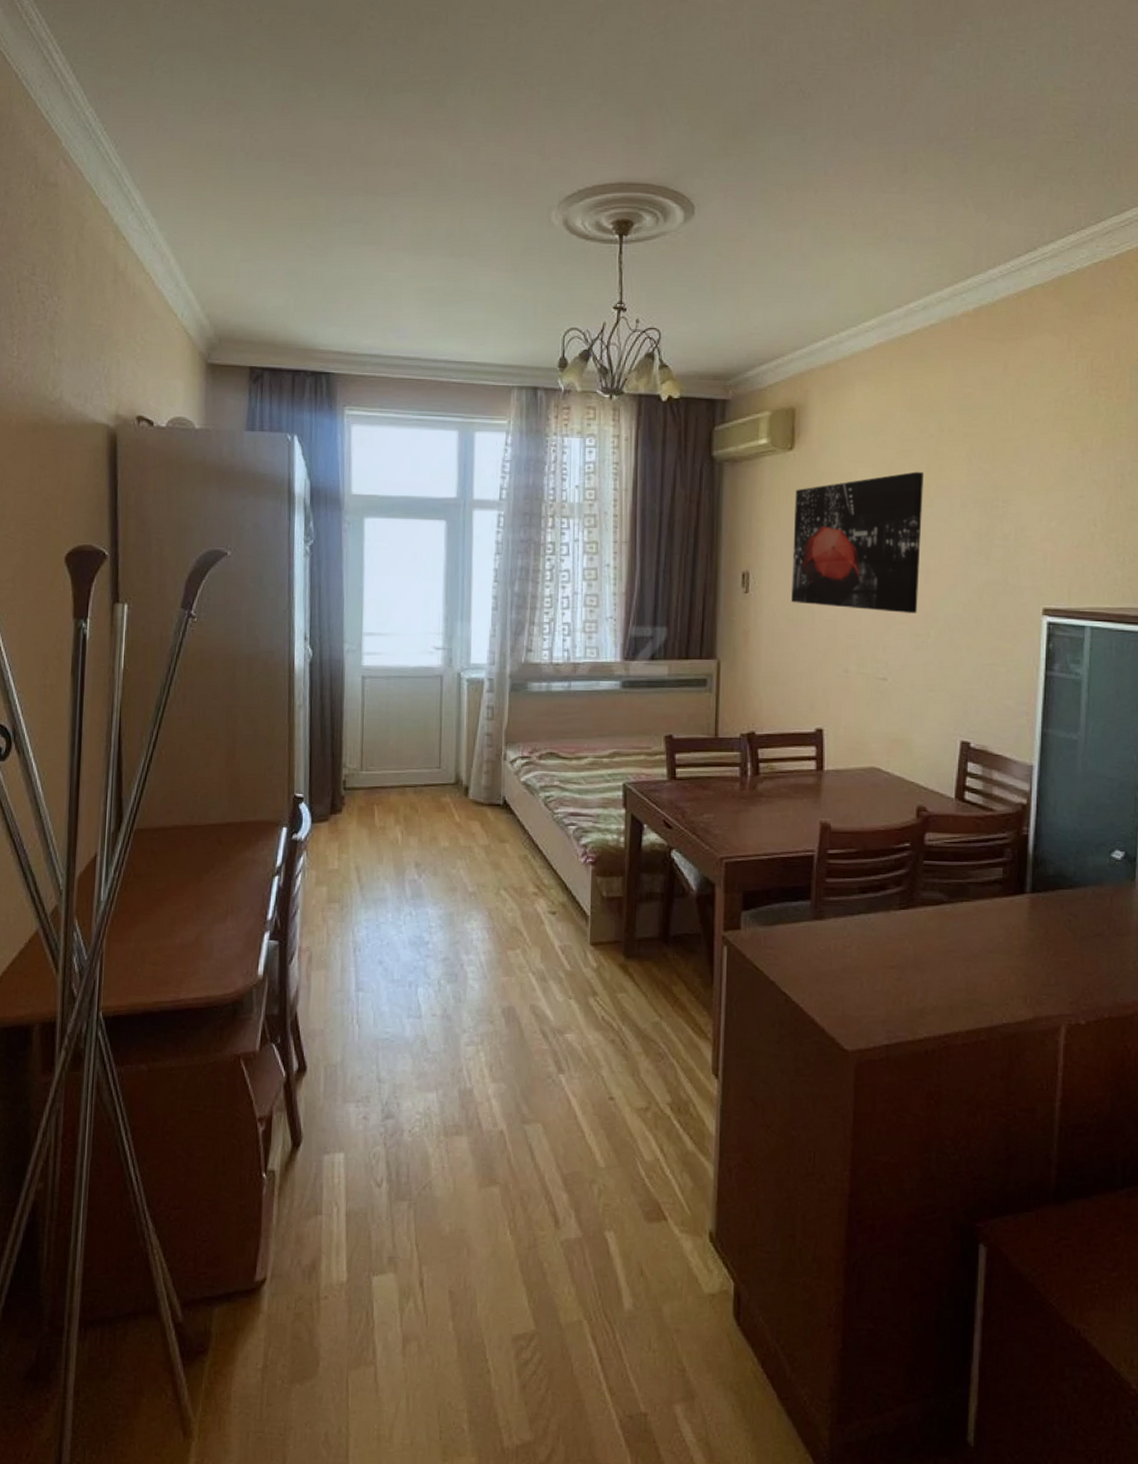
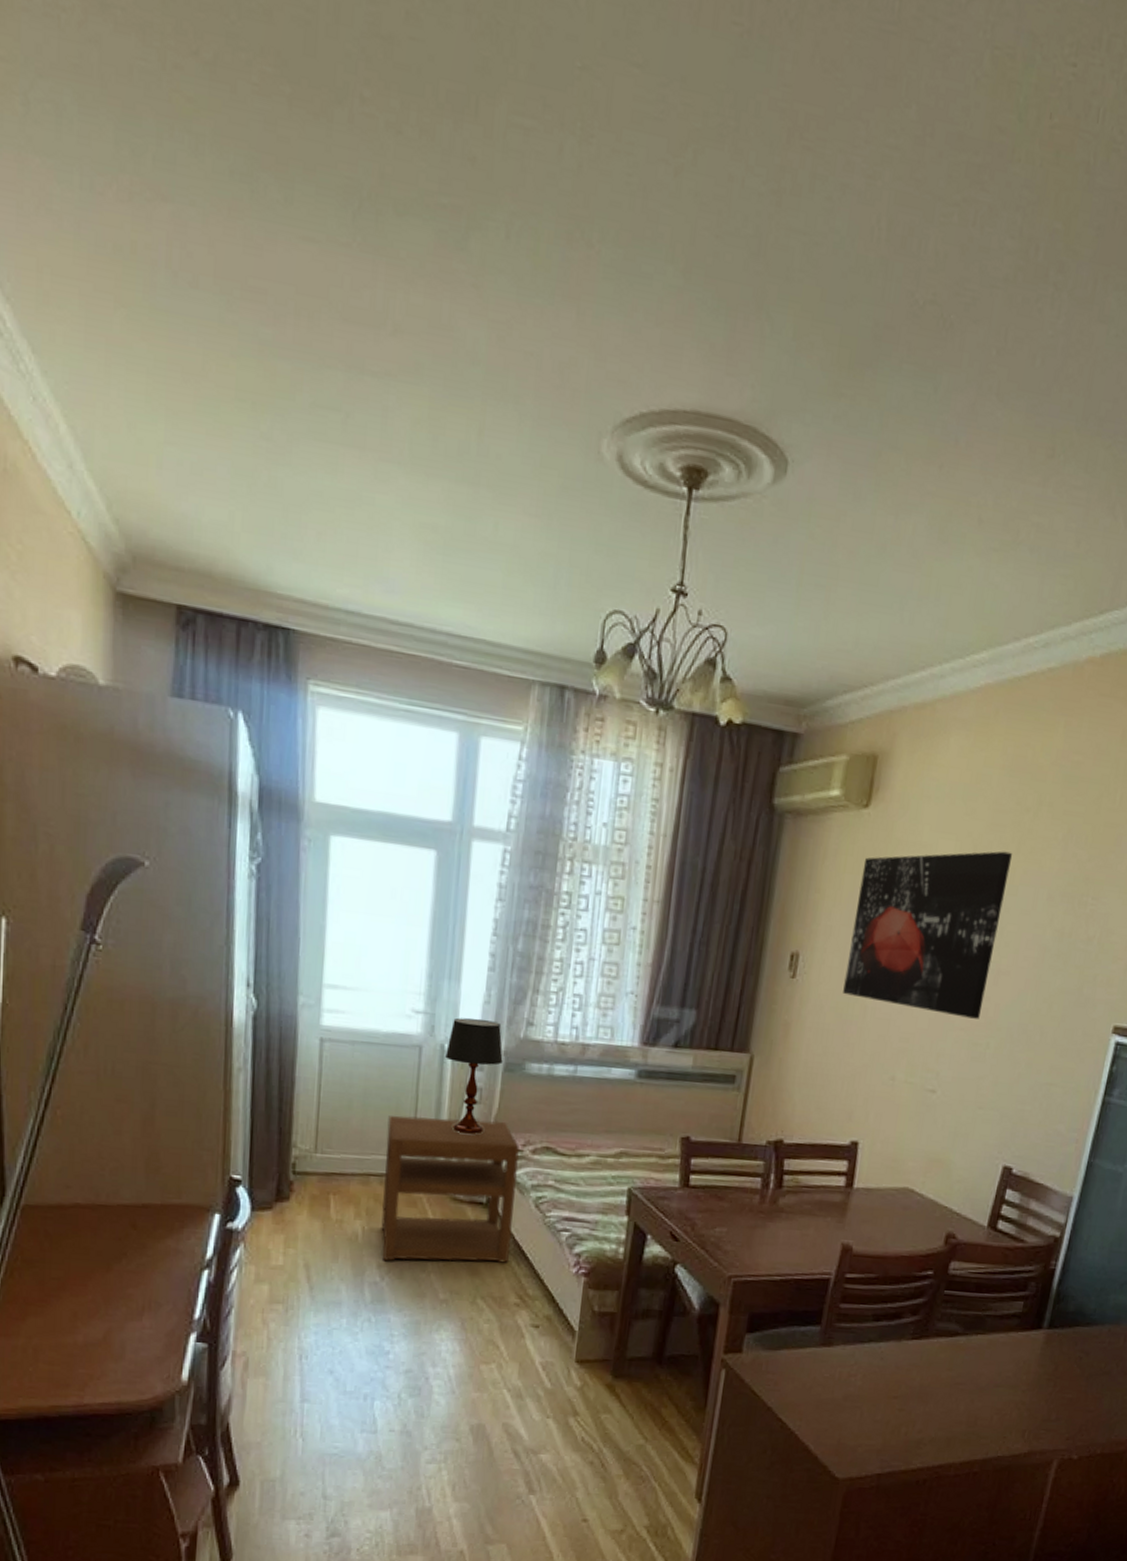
nightstand: none [417,733,527,861] -> present [381,1115,520,1263]
table lamp: none [462,650,509,746] -> present [445,1017,503,1134]

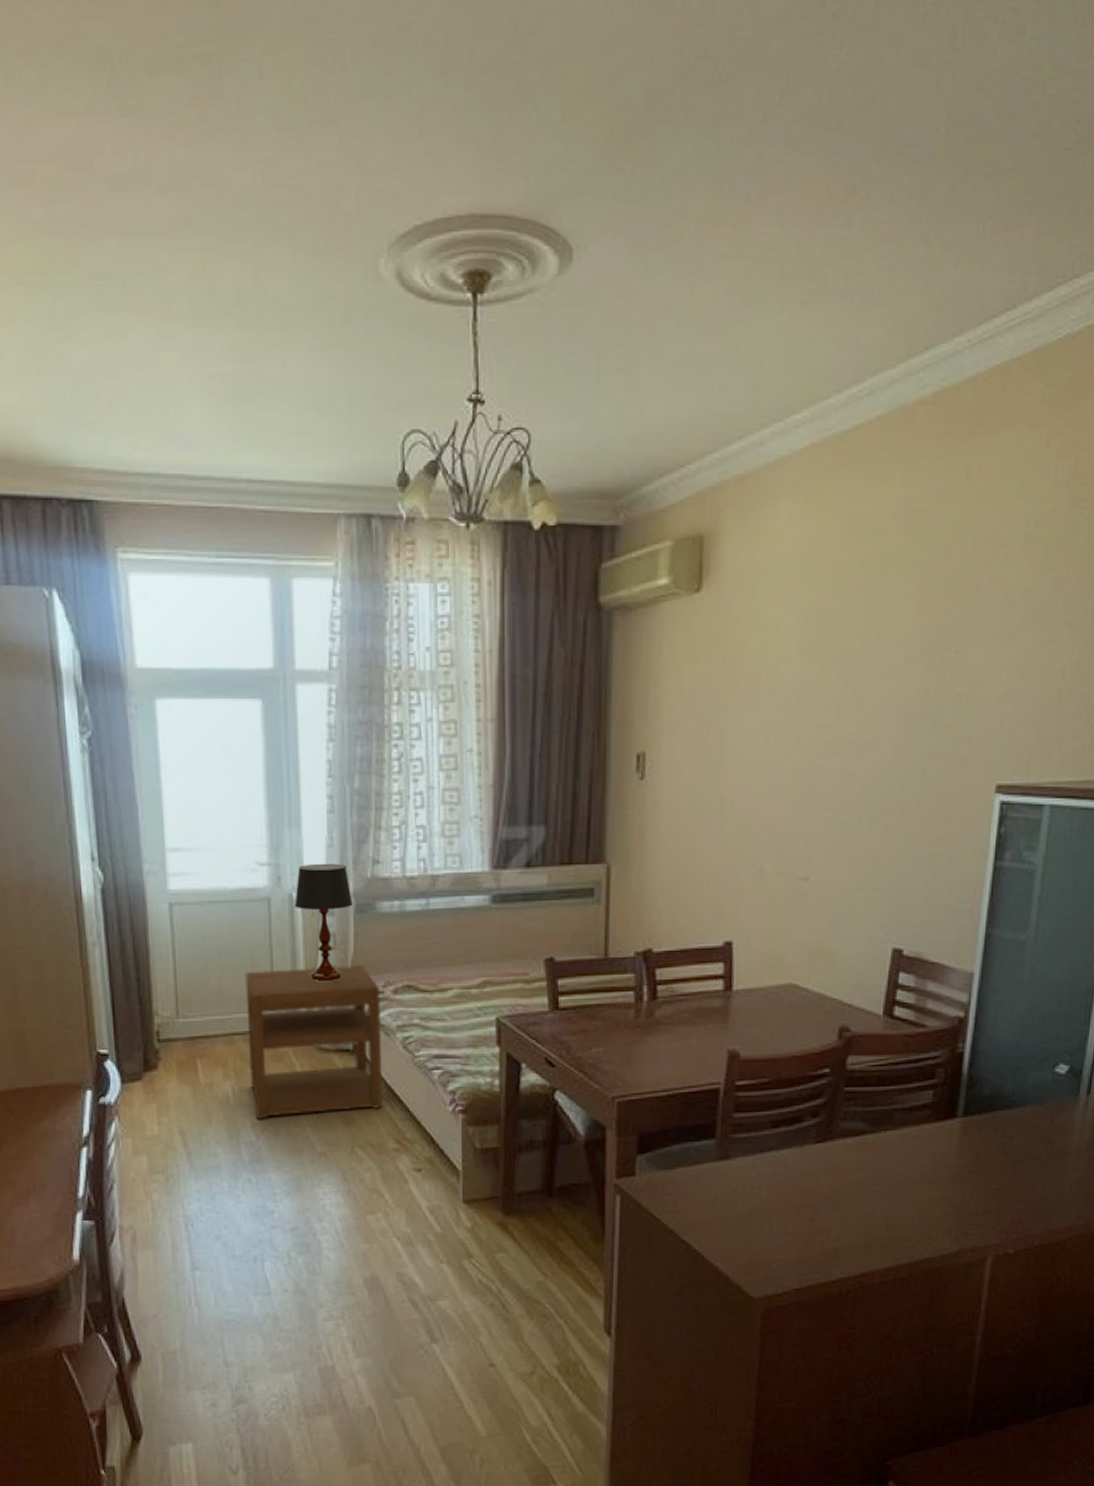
wall art: present [843,851,1012,1019] -> none [697,616,861,797]

